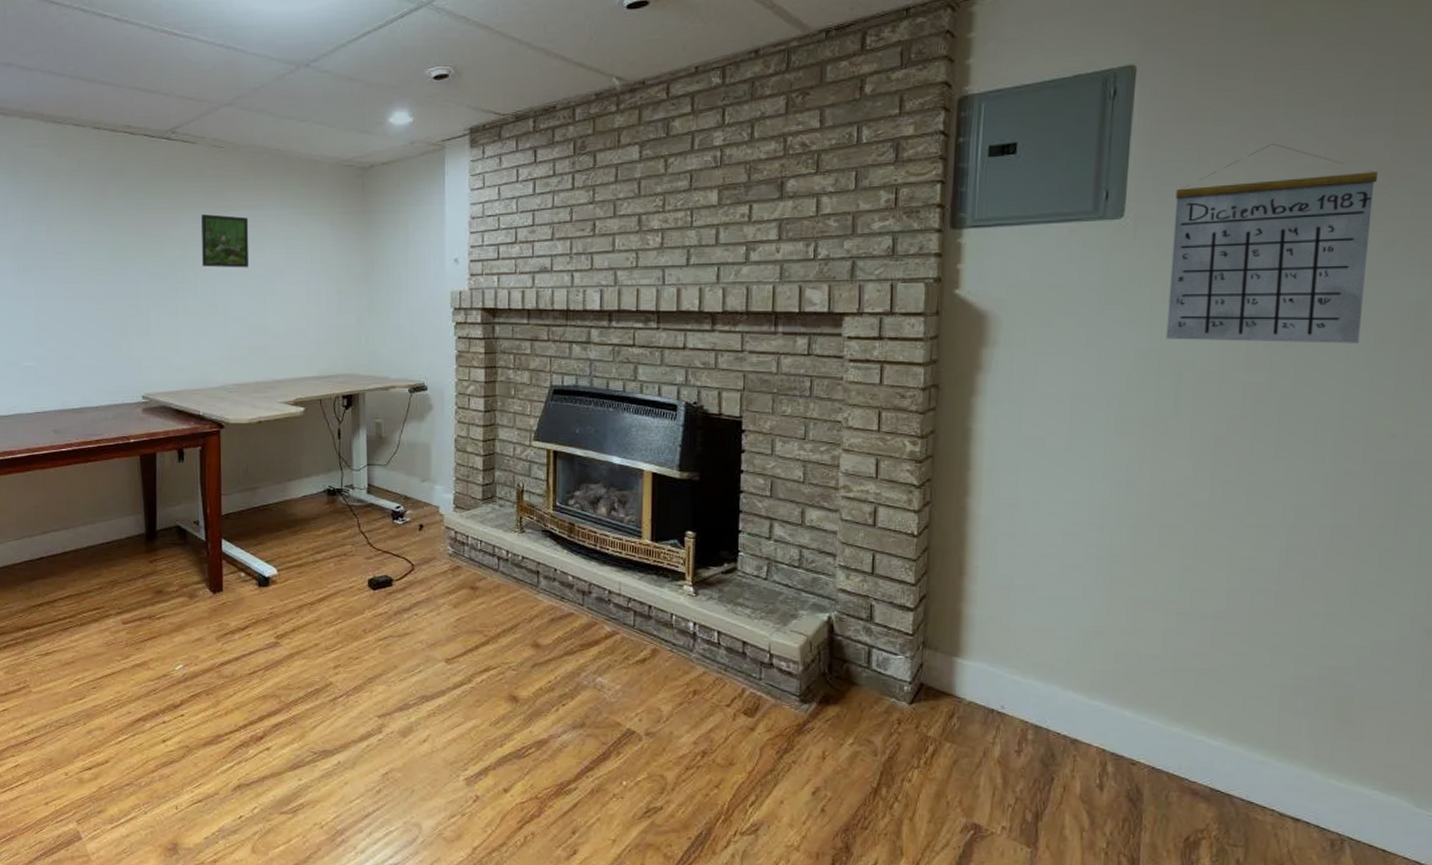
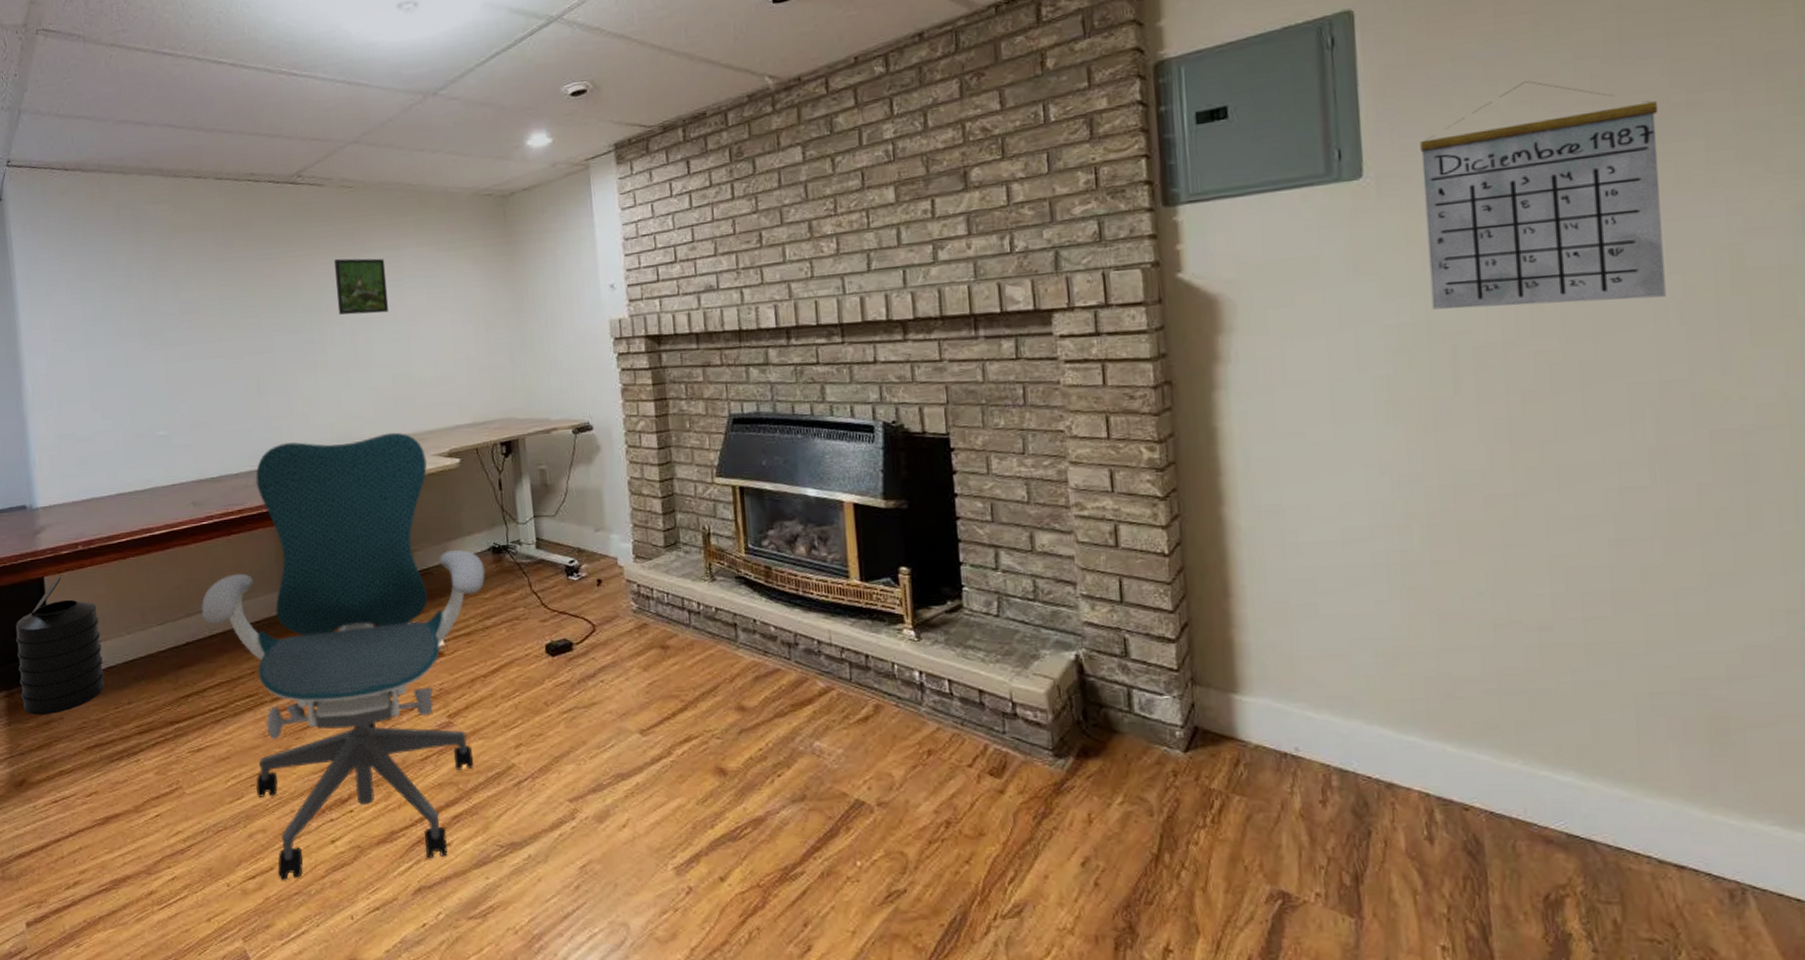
office chair: none [56,379,319,772] -> present [201,432,486,879]

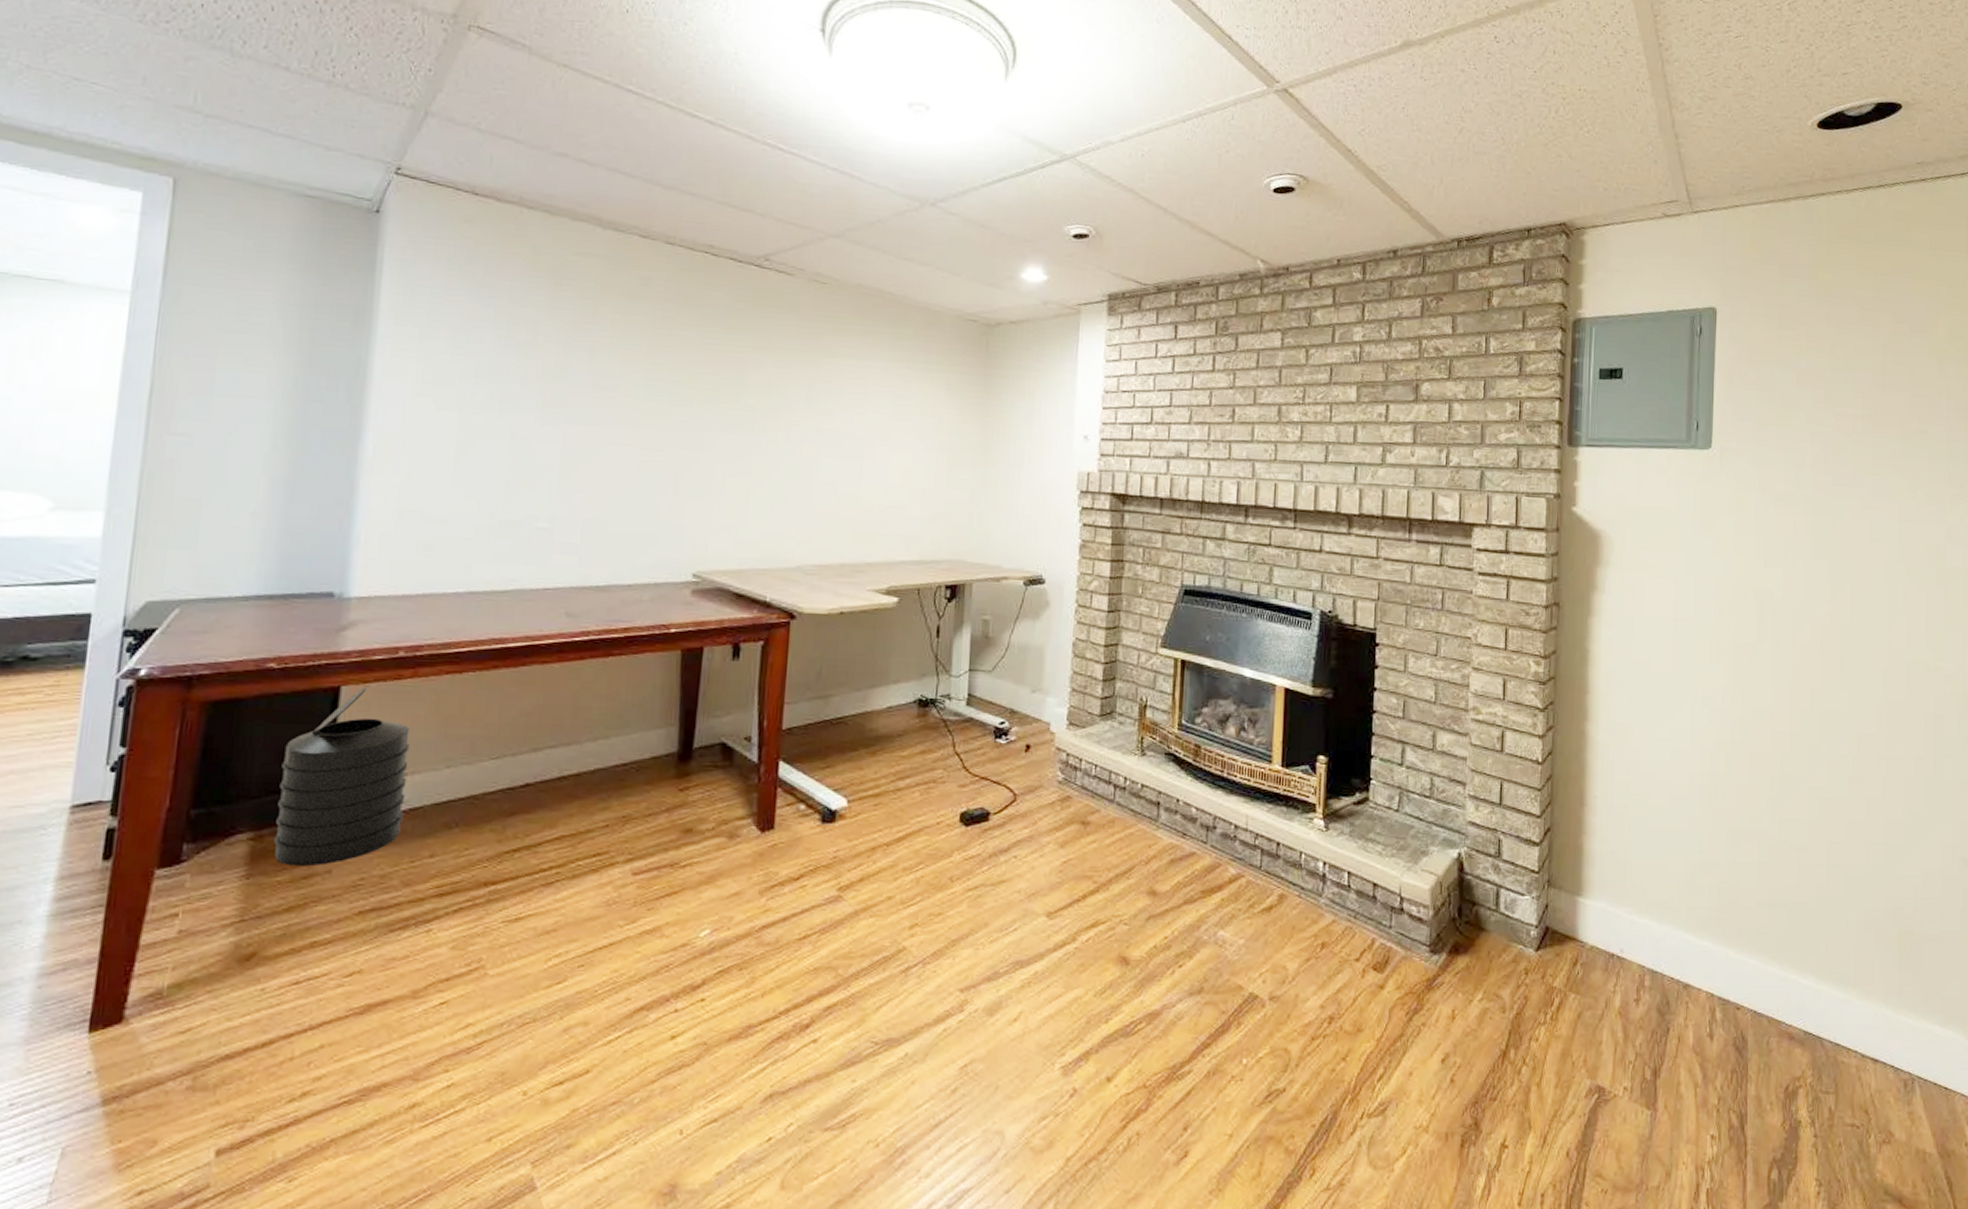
office chair: present [201,432,486,879] -> none [552,556,907,1085]
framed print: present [334,258,389,315] -> none [786,359,850,426]
calendar: present [1420,81,1666,310] -> none [1749,392,1902,581]

